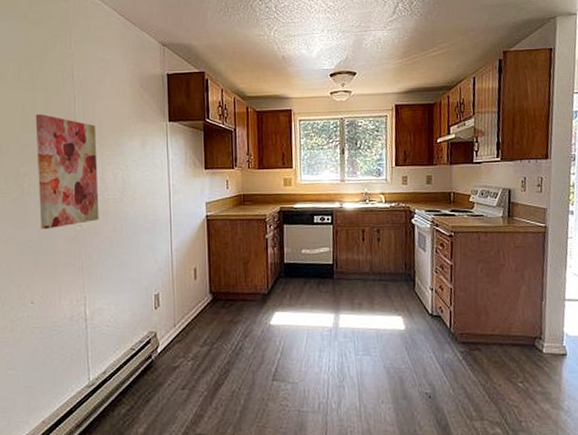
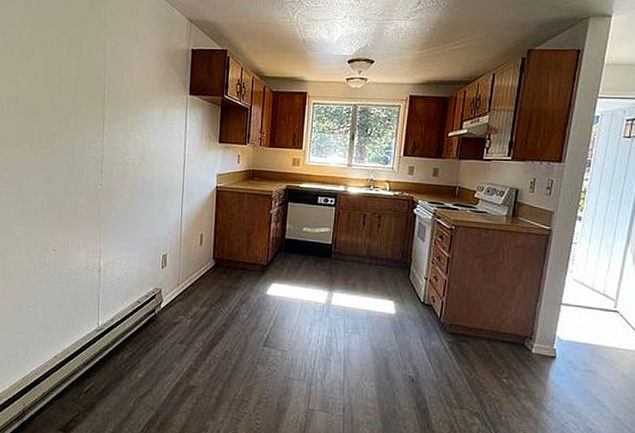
wall art: present [35,114,99,230] -> none [66,79,122,186]

